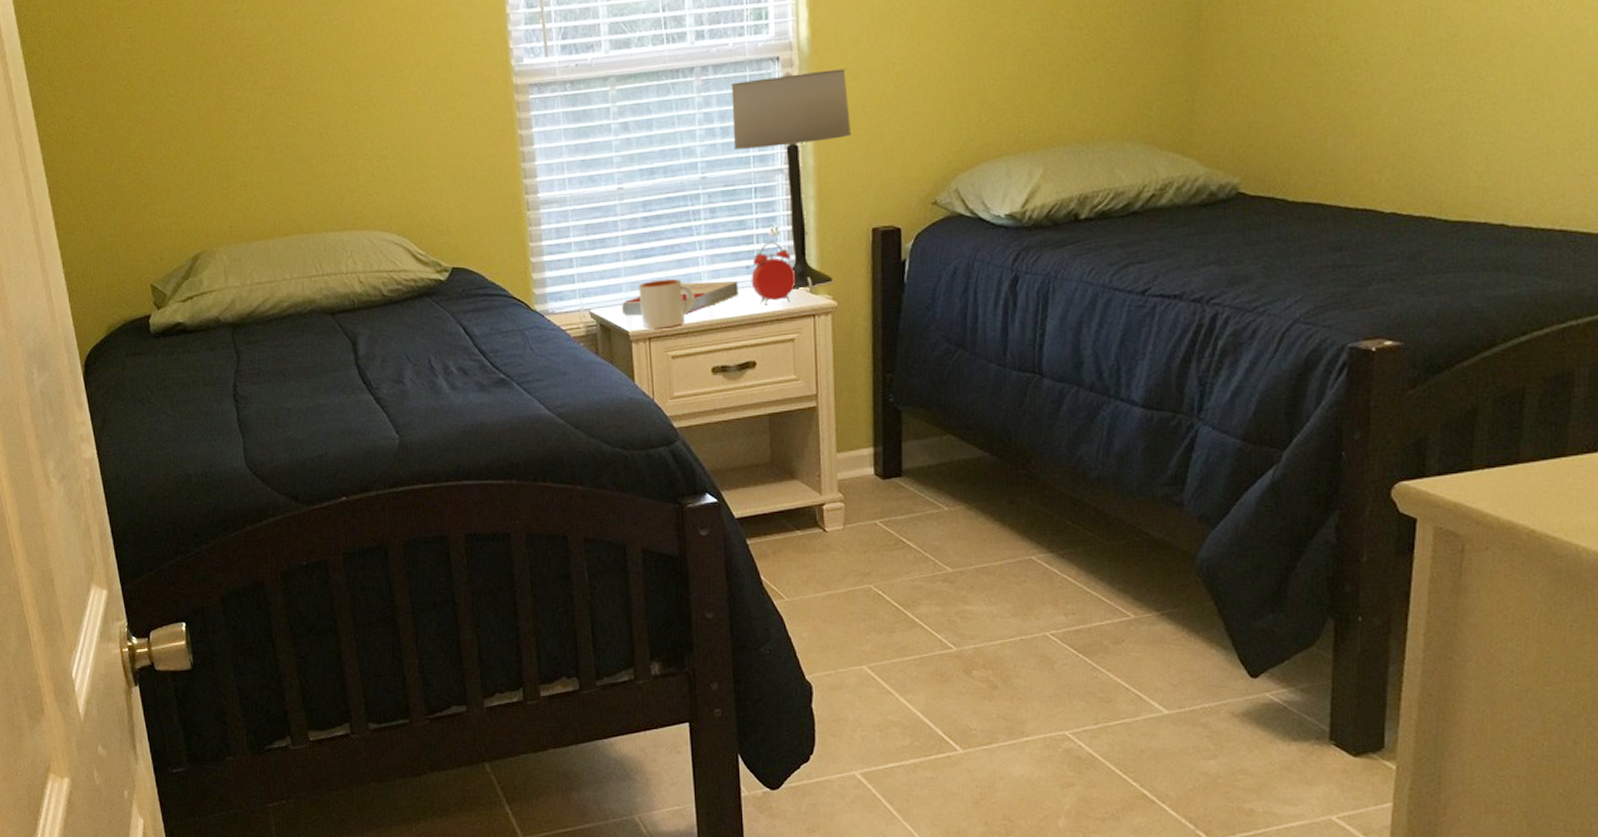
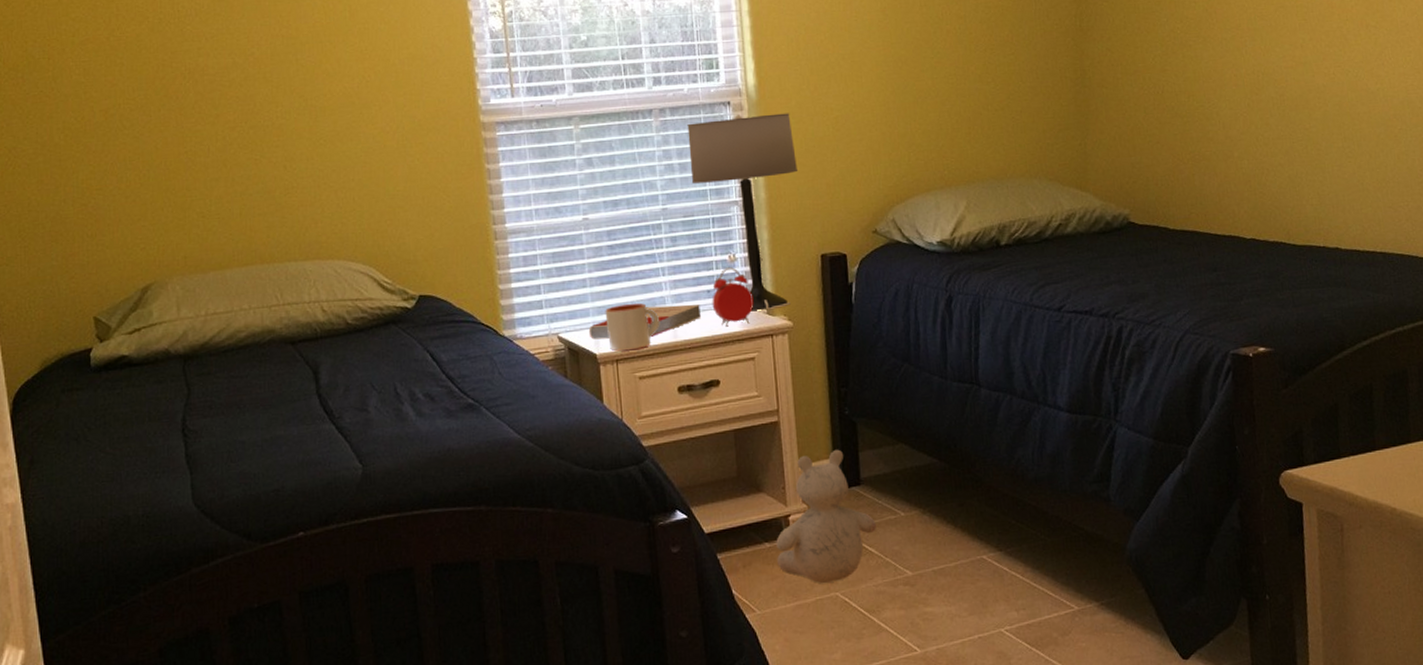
stuffed animal: none [808,438,916,574] -> present [776,449,876,583]

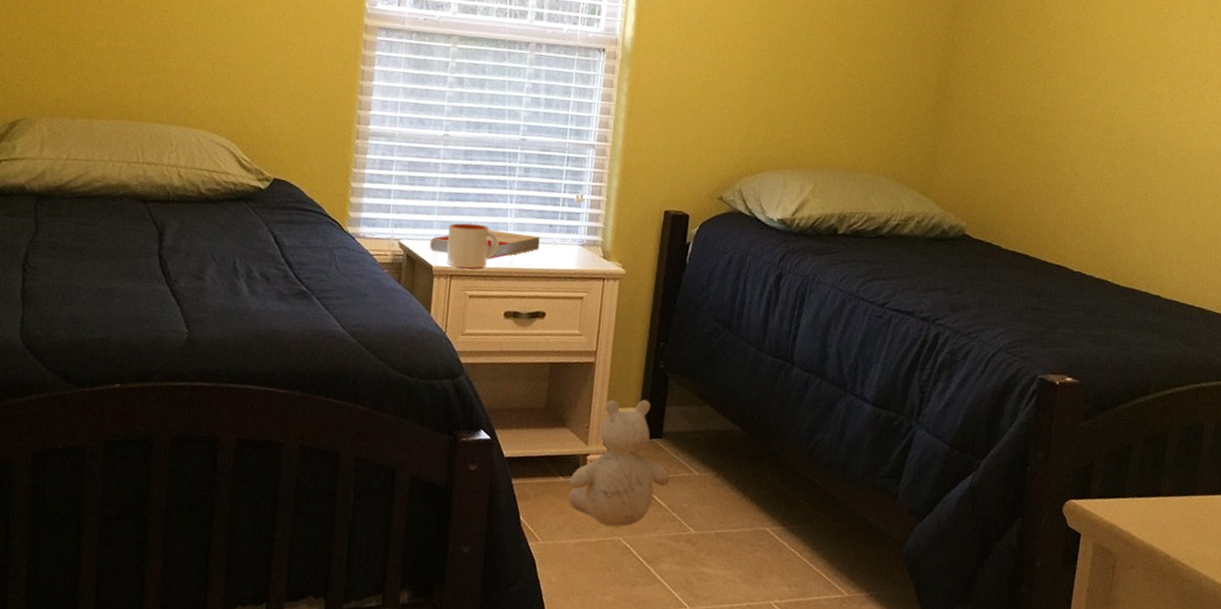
table lamp: present [687,113,799,311] -> none [554,62,660,255]
alarm clock: present [712,267,754,327] -> none [552,206,593,263]

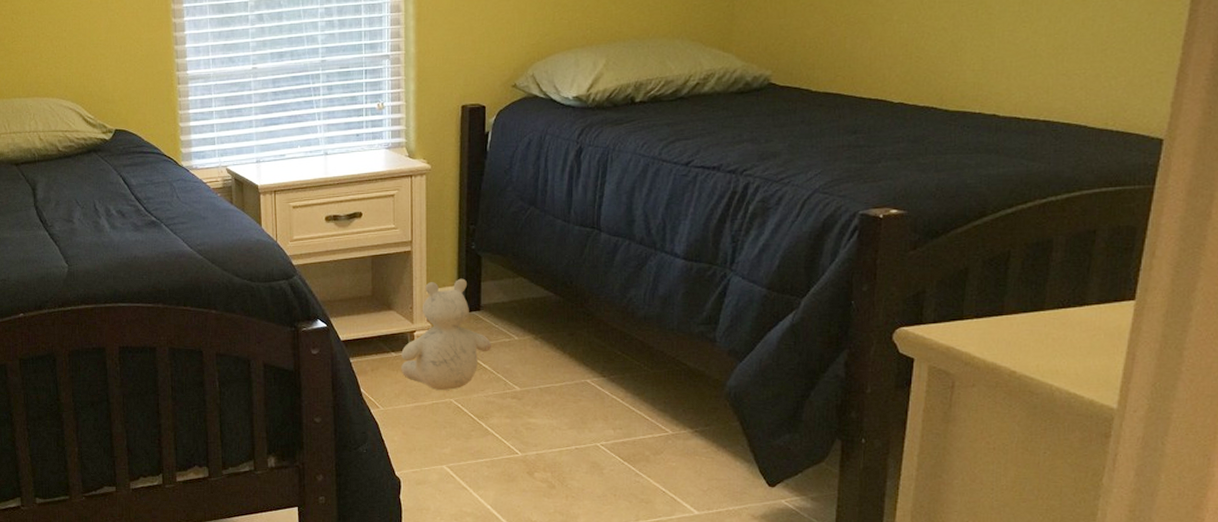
book: present [429,230,540,260] -> none [252,146,349,173]
mug: present [446,223,500,269] -> none [267,142,314,184]

